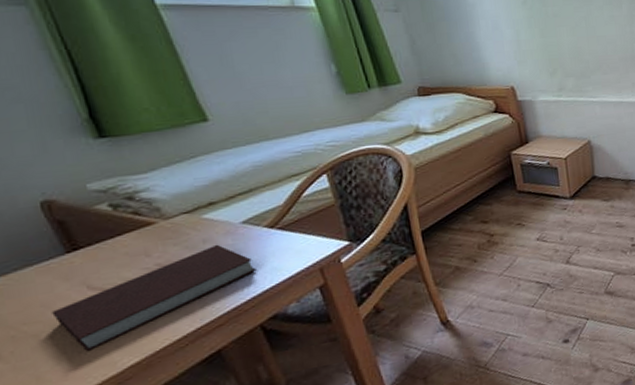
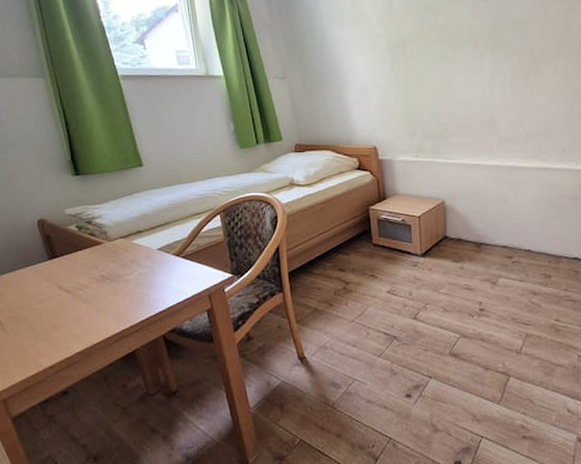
notebook: present [51,244,257,352] -> none [36,265,164,337]

